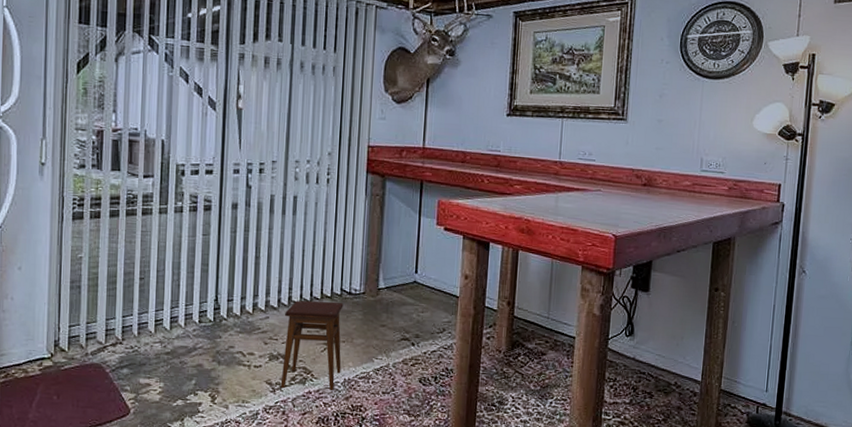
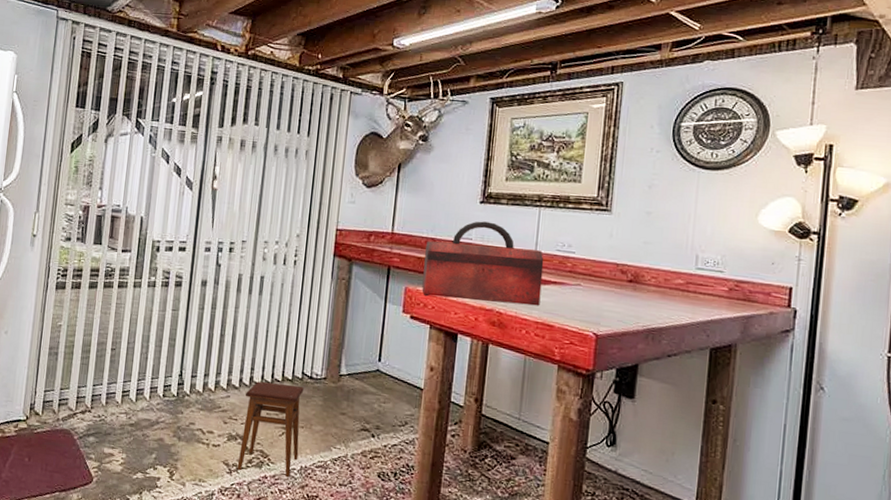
toolbox: none [454,133,567,212] -> present [422,221,544,306]

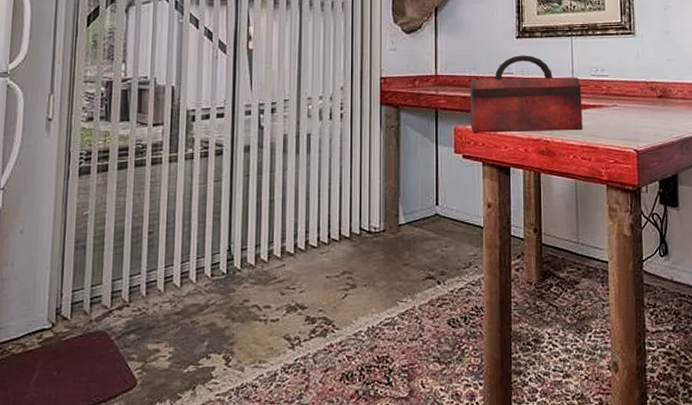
stool: present [237,381,304,477] -> none [299,243,364,344]

